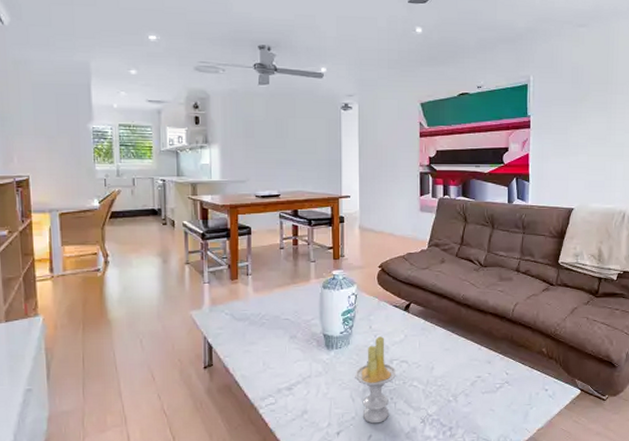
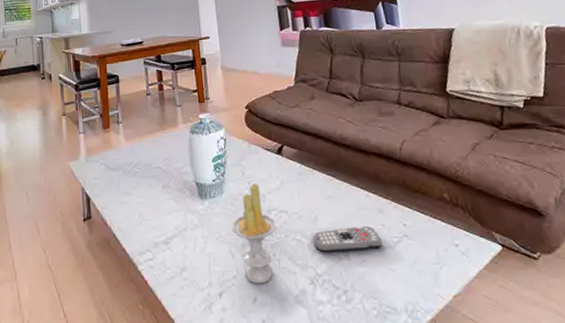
remote control: none [428,374,487,396] -> present [312,225,383,252]

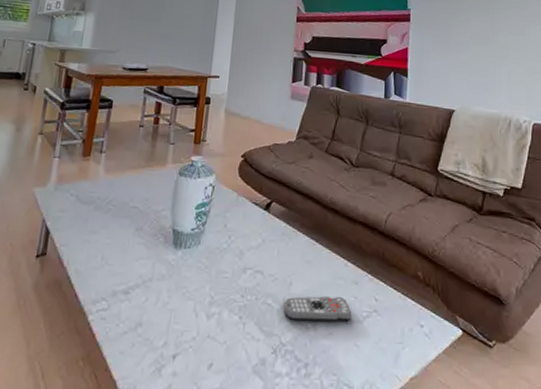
candle: present [231,183,277,284] -> none [201,238,250,349]

